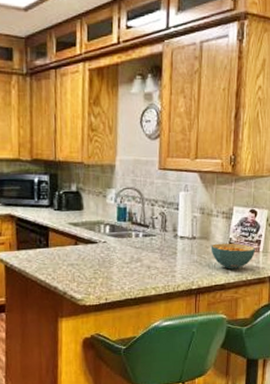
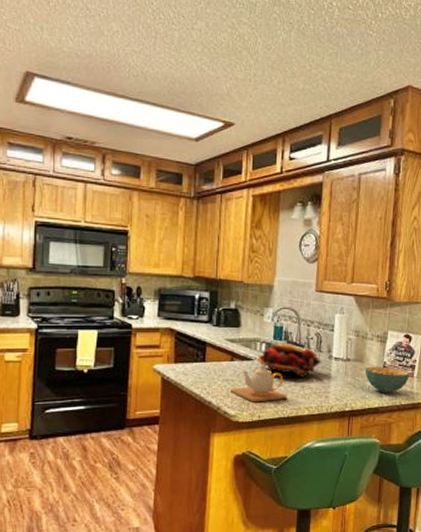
teapot: none [76,246,134,286] -> present [230,364,287,403]
fruit basket: none [101,225,166,259] -> present [257,344,321,378]

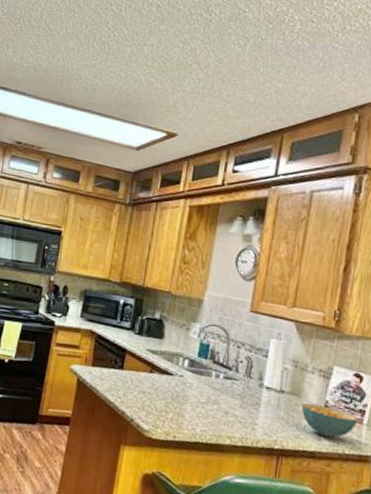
teapot: present [230,364,287,403] -> none [146,381,208,424]
fruit basket: present [257,344,321,378] -> none [178,361,250,403]

